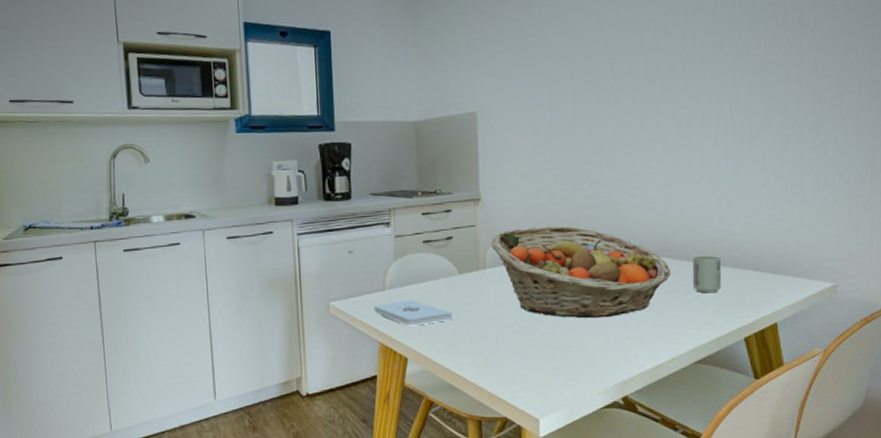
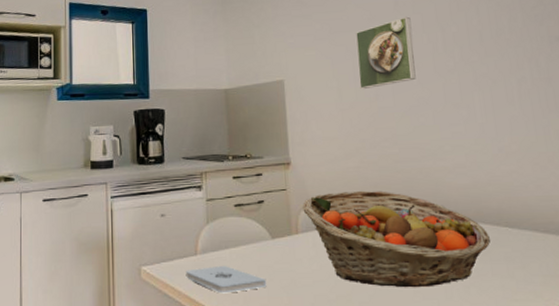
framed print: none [554,42,614,122] -> present [356,16,416,89]
cup: present [692,255,722,294] -> none [512,221,546,262]

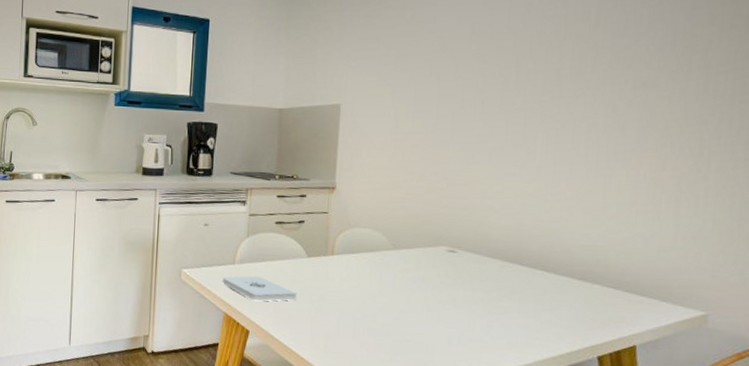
fruit basket: present [302,190,491,288] -> none [341,220,525,318]
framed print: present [356,16,416,89] -> none [418,47,486,120]

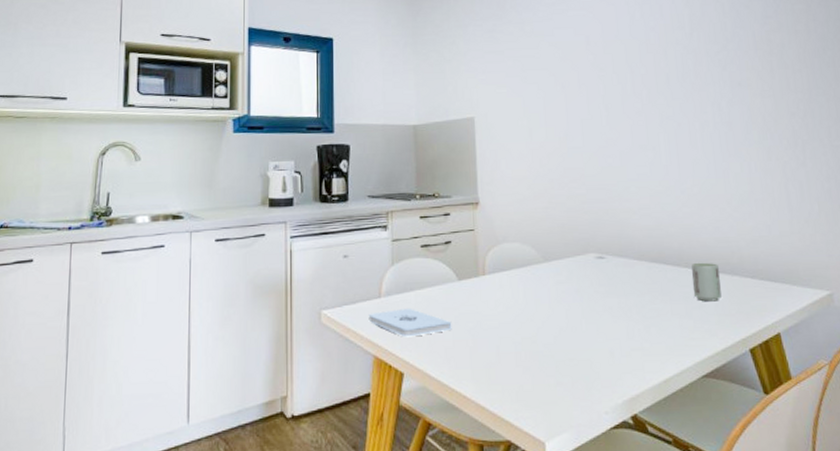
cup: none [545,266,581,307] -> present [691,262,722,302]

